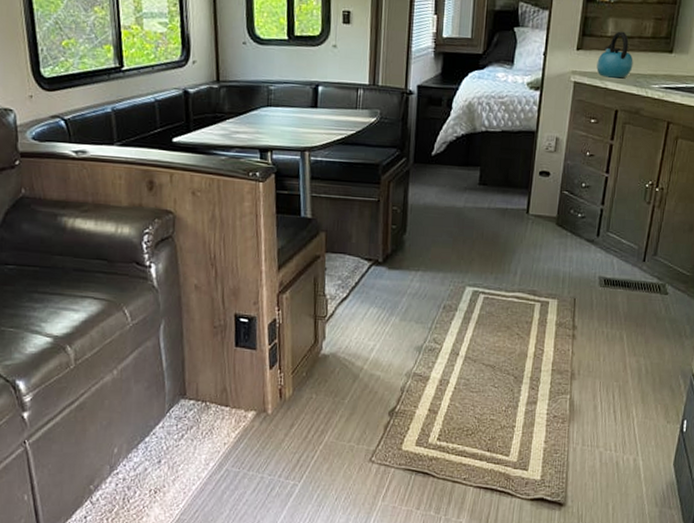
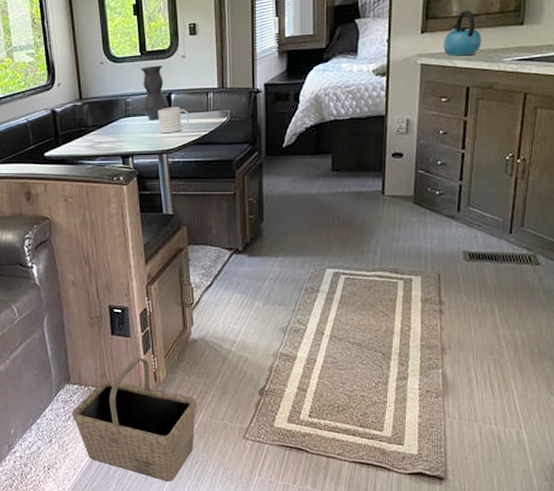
basket: none [185,371,324,507] -> present [72,357,197,481]
vase: none [286,52,315,113] -> present [140,65,169,120]
mug: none [302,100,337,130] -> present [158,107,190,134]

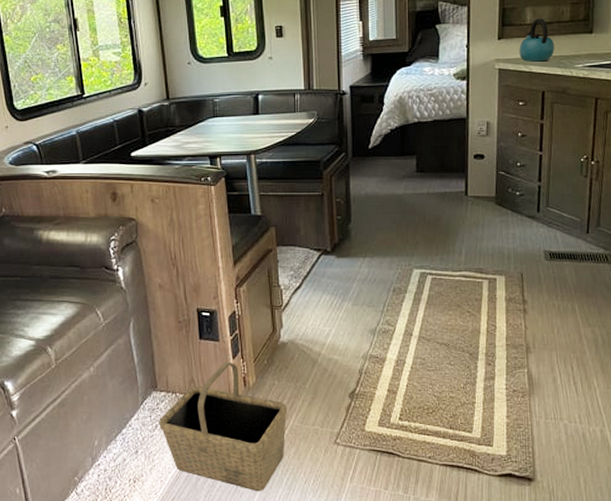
vase: present [140,65,169,120] -> none [228,66,256,121]
mug: present [158,107,190,134] -> none [245,107,277,134]

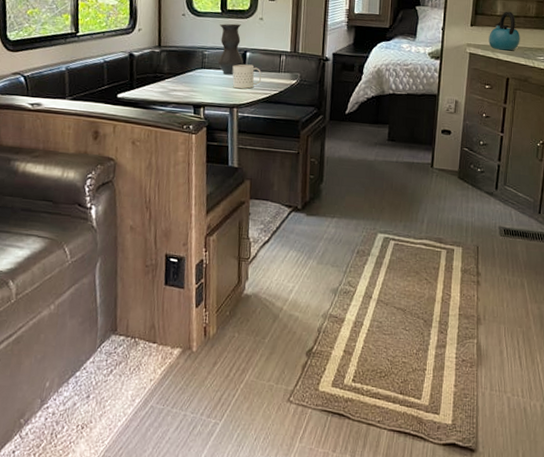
basket: present [159,361,288,491] -> none [114,310,245,446]
vase: none [228,66,256,121] -> present [218,23,244,75]
mug: none [245,107,277,134] -> present [232,64,262,89]

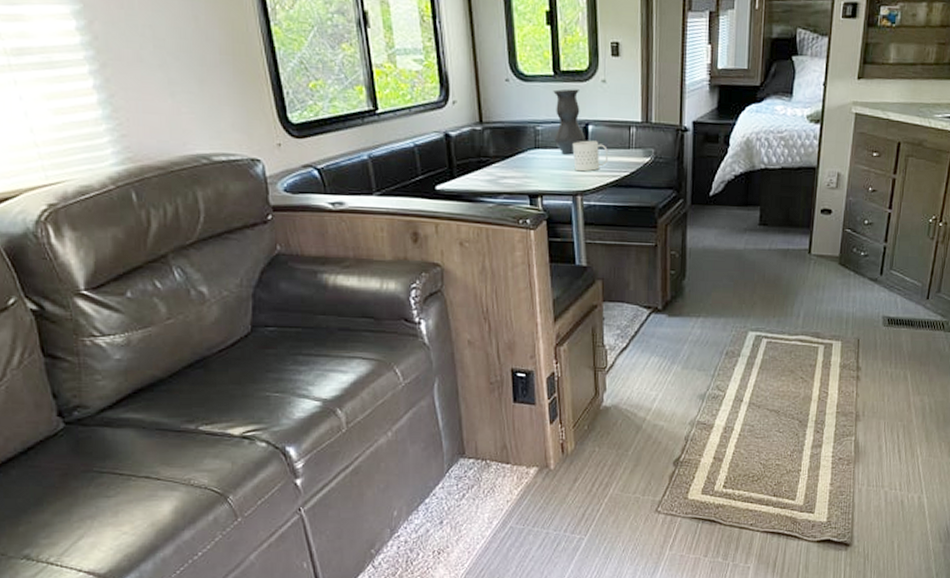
kettle: present [488,11,520,51] -> none [878,57,916,109]

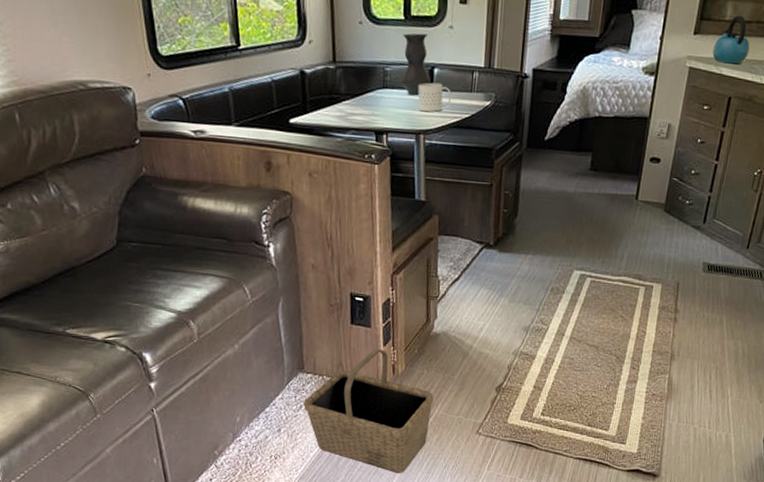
basket: none [466,427,608,561] -> present [303,348,434,473]
kettle: none [878,57,916,109] -> present [712,15,750,65]

